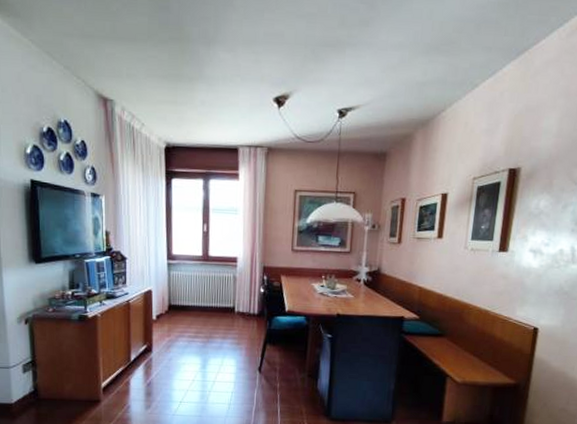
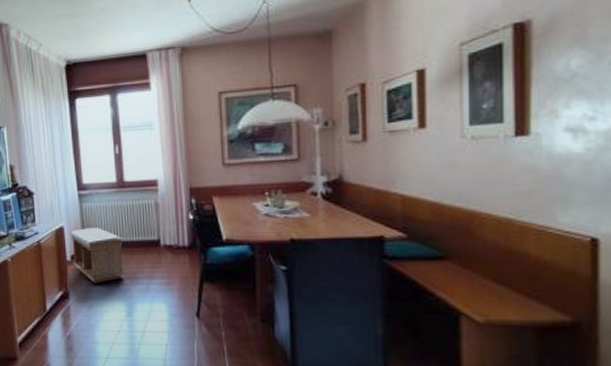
bench: none [157,292,203,340] -> present [70,228,124,283]

